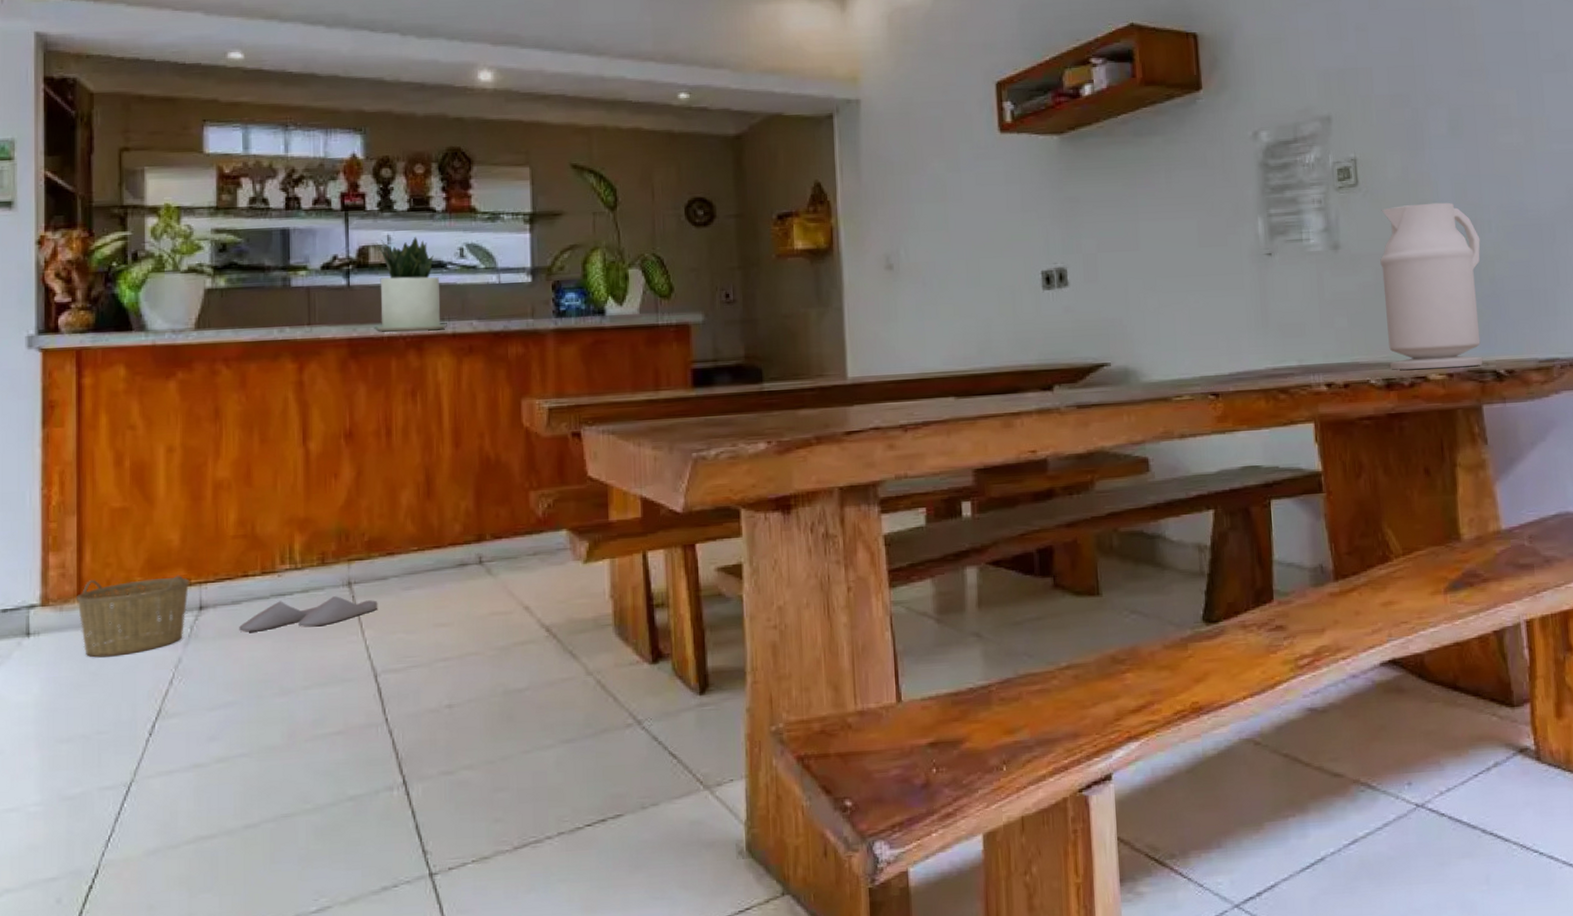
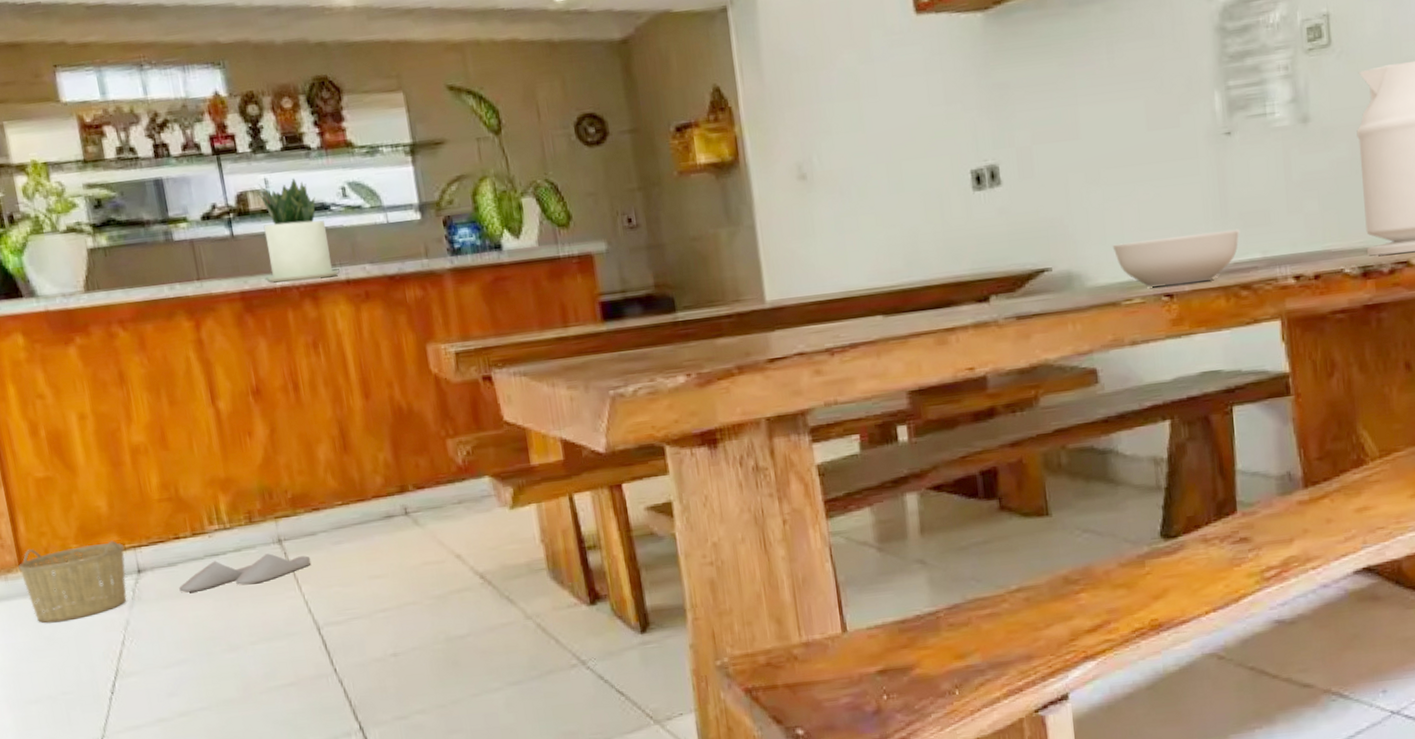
bowl: none [1165,338,1279,386] -> present [1112,229,1240,287]

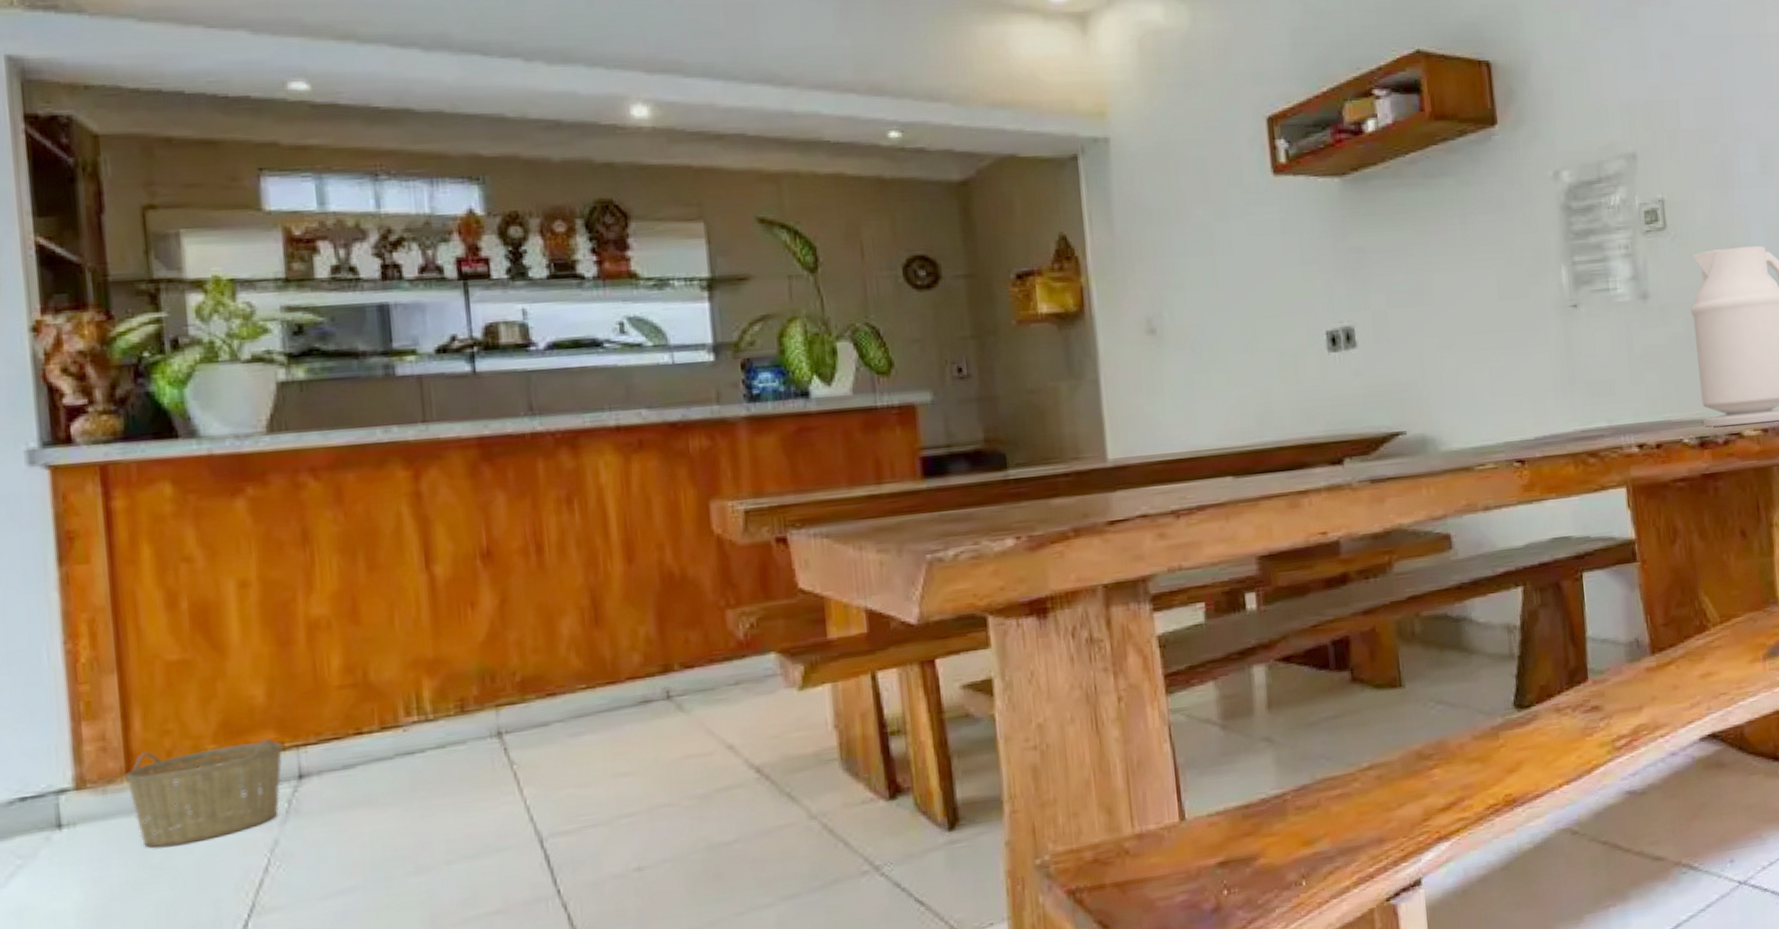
slippers: present [179,553,311,593] -> none [355,749,539,802]
planter: present [253,177,340,283] -> none [507,309,608,428]
bowl: present [1112,229,1240,287] -> none [1465,397,1587,453]

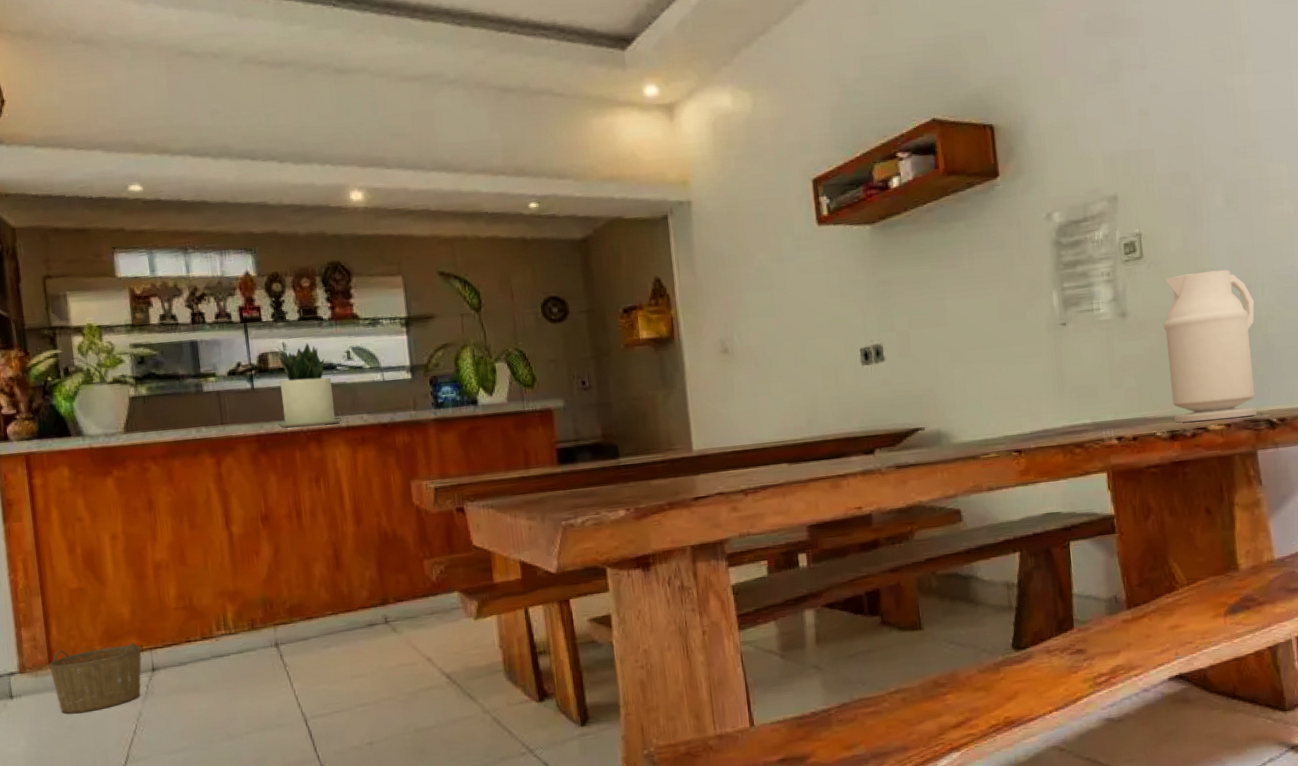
planter: none [507,309,608,428] -> present [273,342,341,428]

